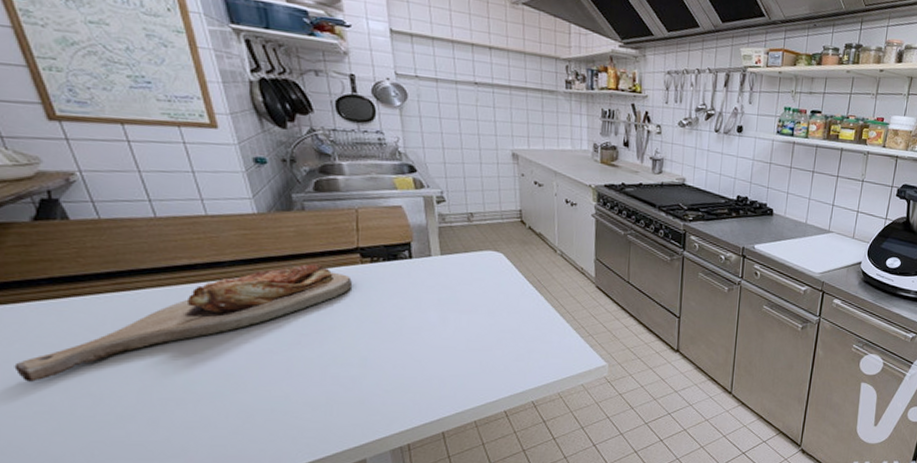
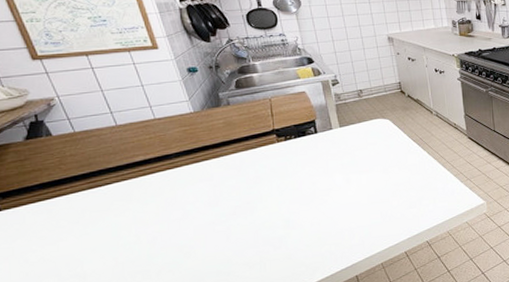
cutting board: present [14,263,353,382] -> none [18,147,273,270]

